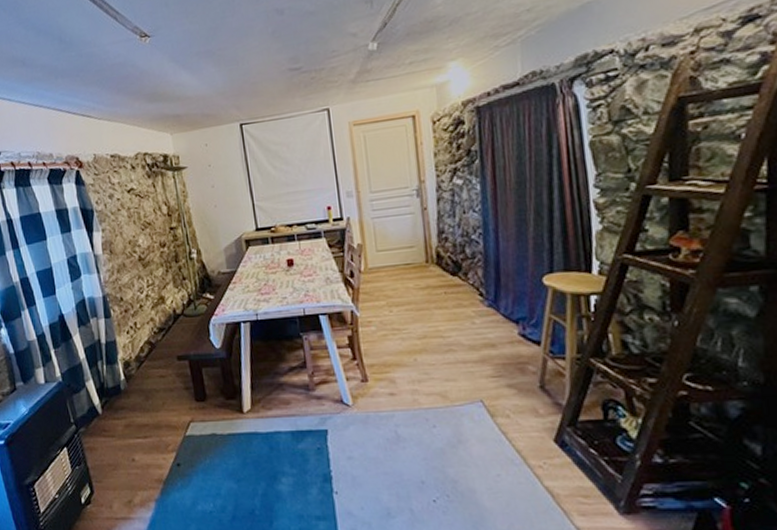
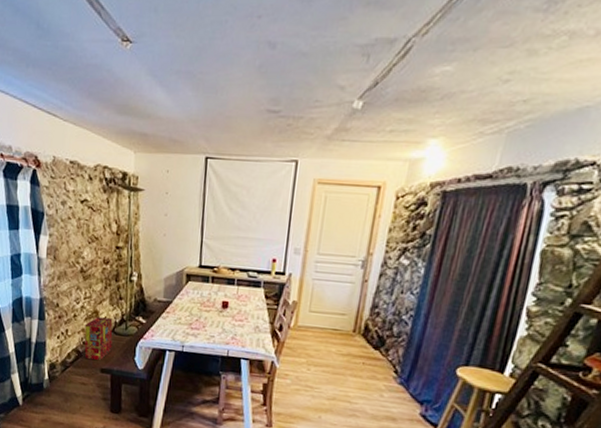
product box: none [152,301,185,348] -> present [84,317,113,360]

